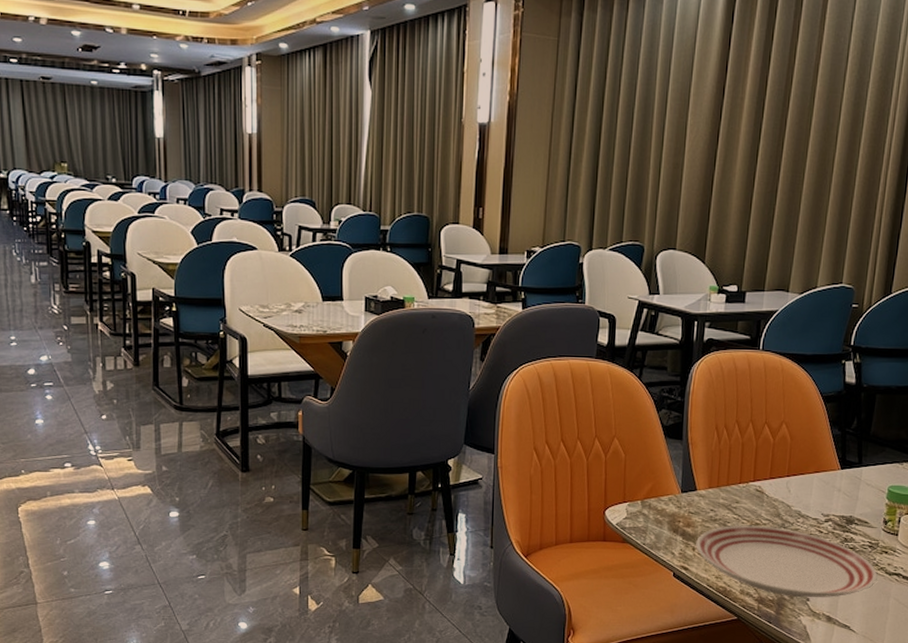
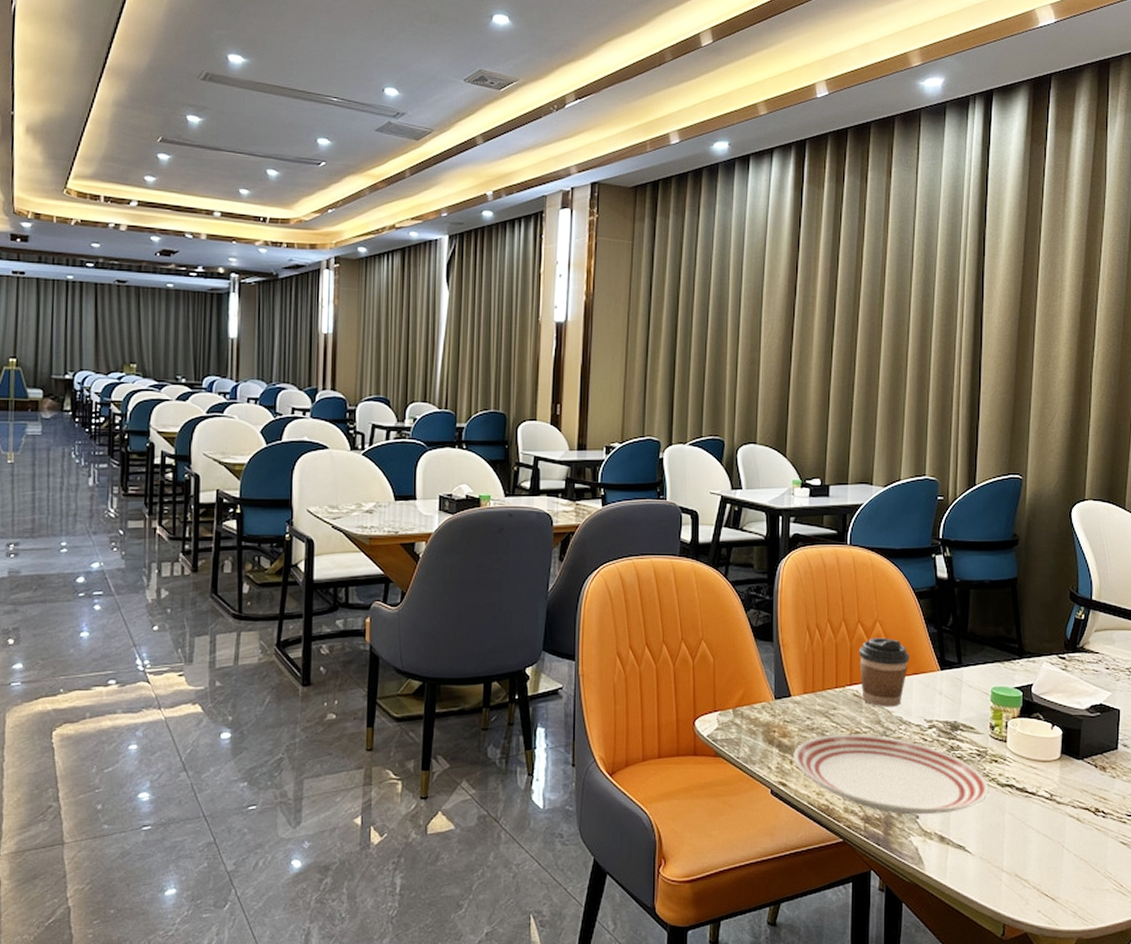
coffee cup: none [763,438,812,502] -> present [859,637,909,707]

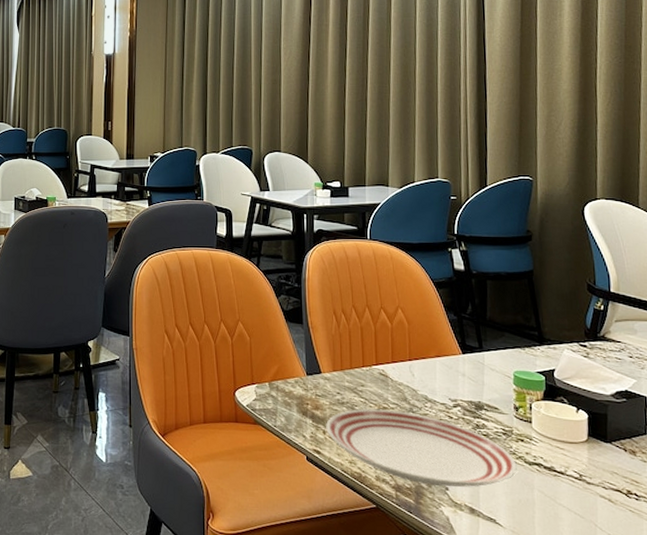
coffee cup: present [859,637,909,707] -> none [383,322,432,386]

